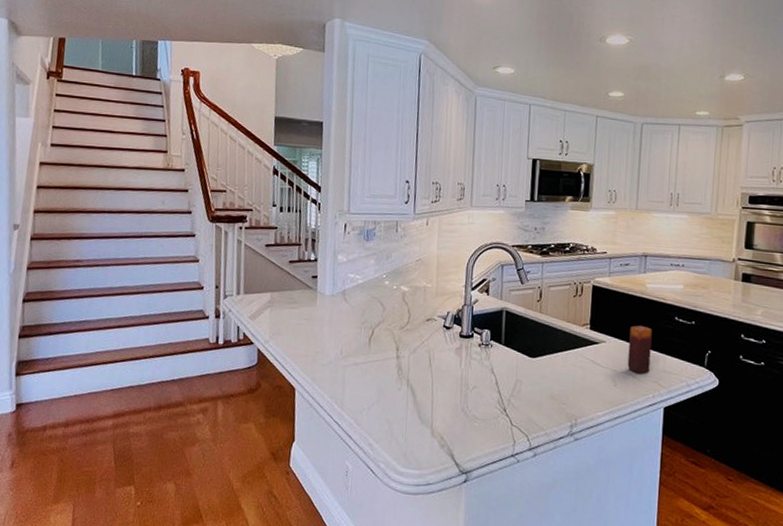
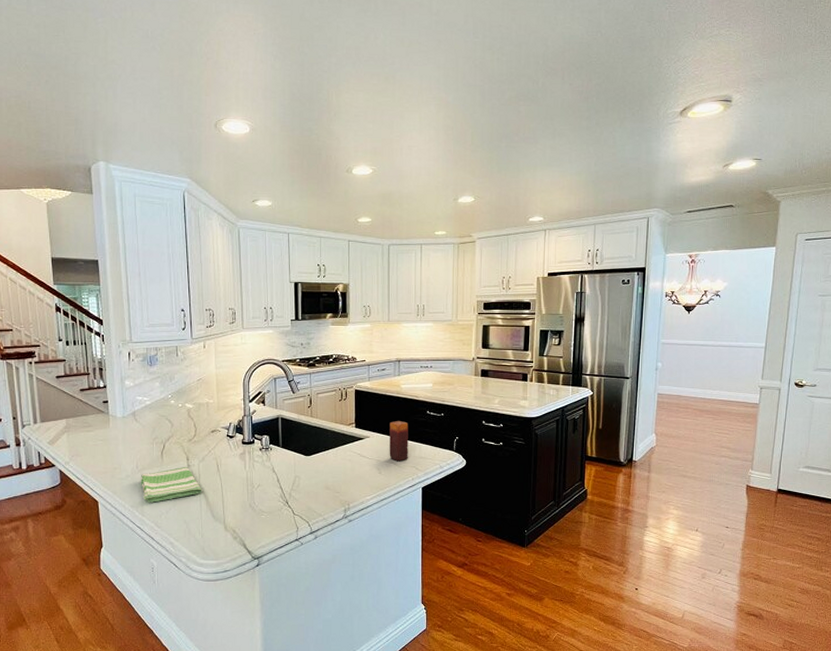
dish towel: none [343,357,411,396] -> present [141,466,202,503]

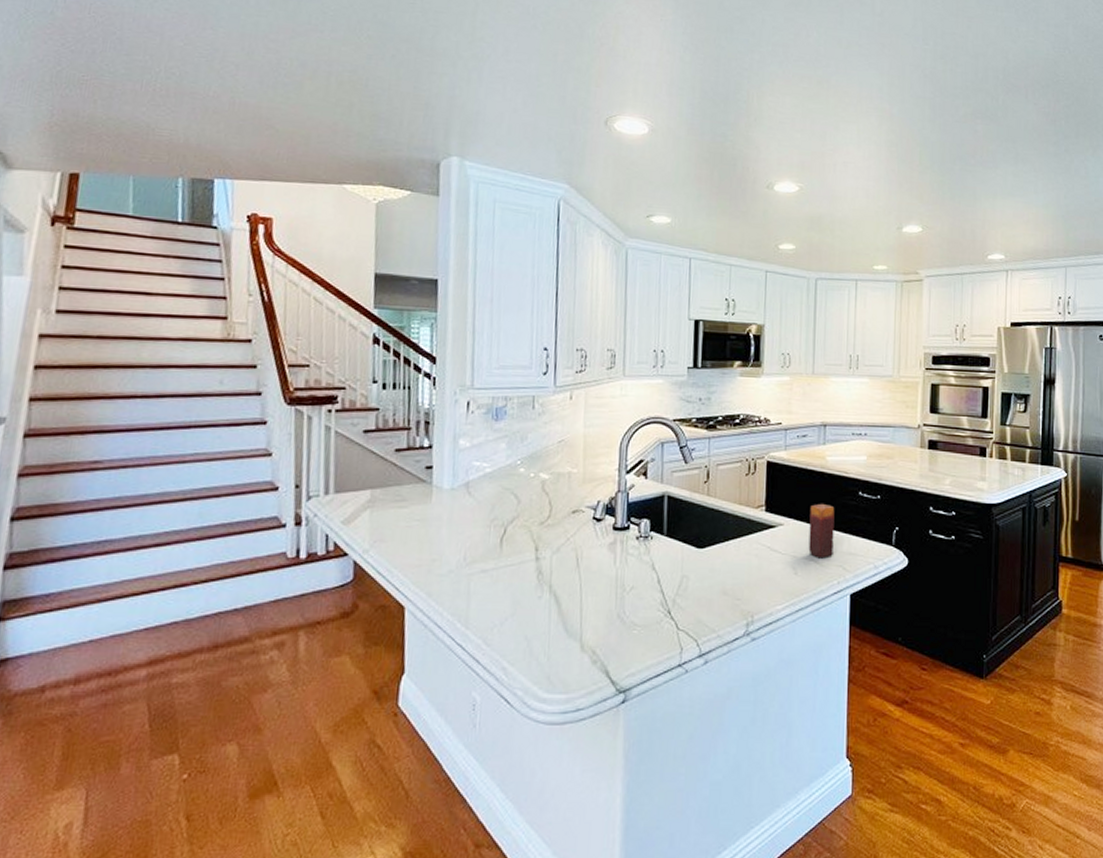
dish towel: present [141,466,202,503] -> none [468,559,554,610]

